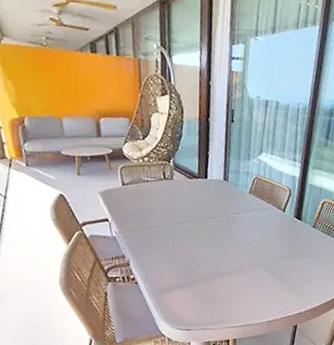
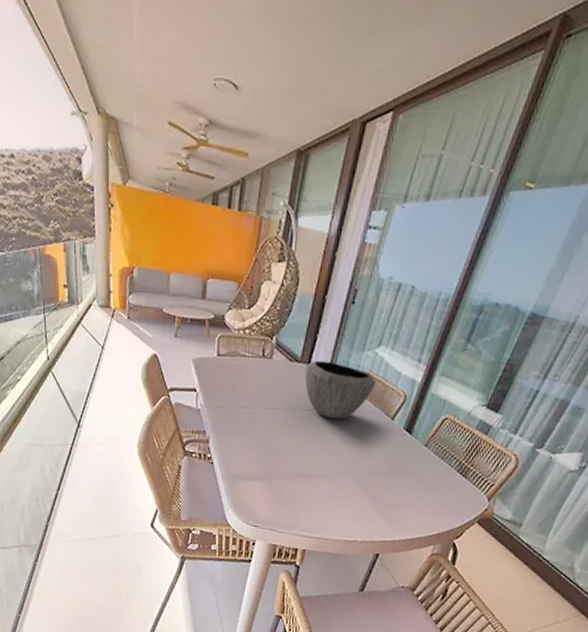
bowl: none [204,173,265,221] -> present [304,360,376,420]

